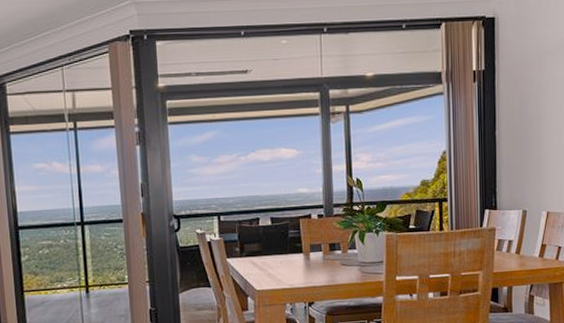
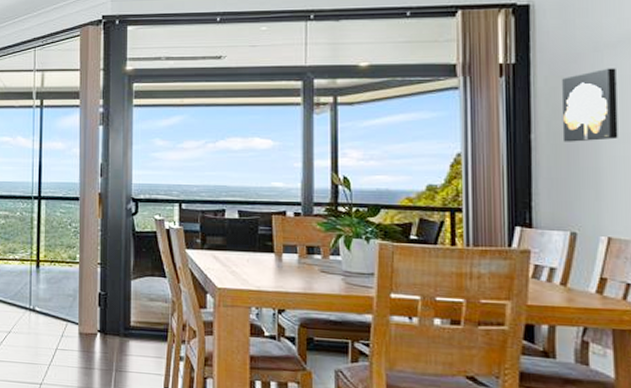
wall art: none [517,71,555,136] -> present [562,68,618,142]

